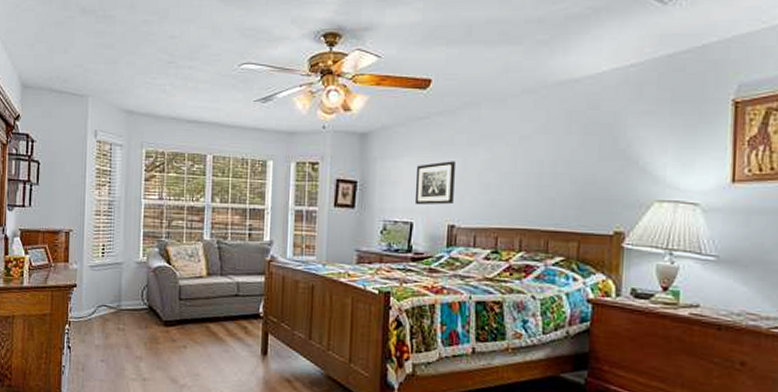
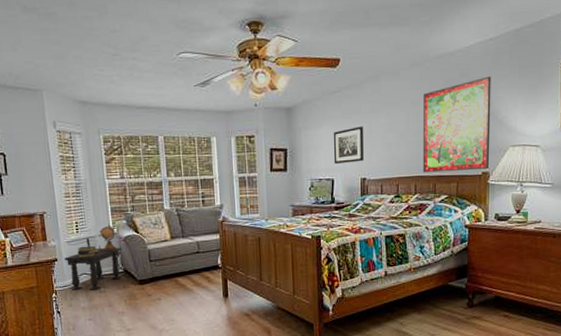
side table: none [84,250,149,327] -> present [64,224,122,291]
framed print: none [531,111,631,229] -> present [422,76,491,173]

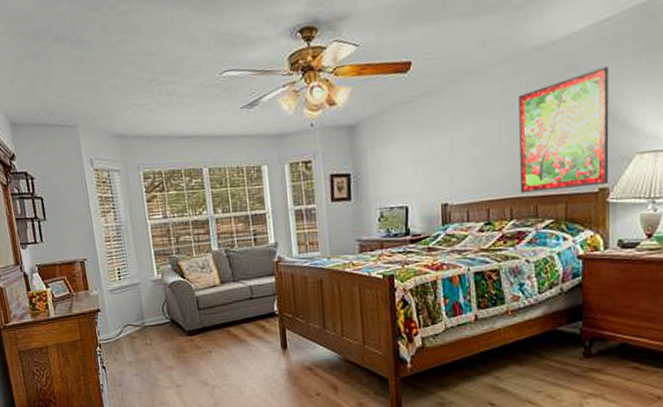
side table: present [64,224,122,291] -> none [107,269,169,344]
wall art: present [333,126,364,165] -> none [405,141,444,189]

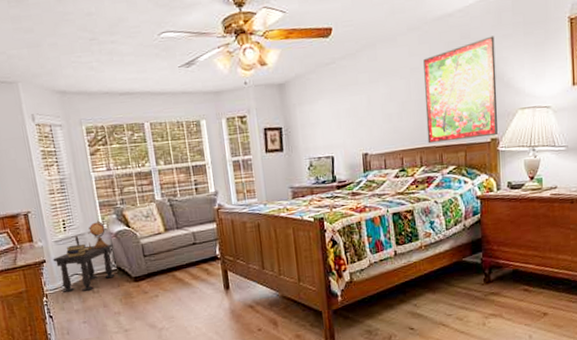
side table: none [107,269,169,344] -> present [53,219,115,293]

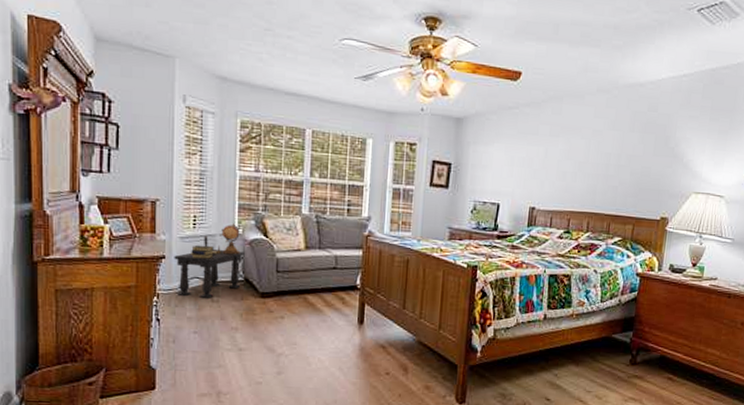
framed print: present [423,36,498,144] -> none [597,114,681,215]

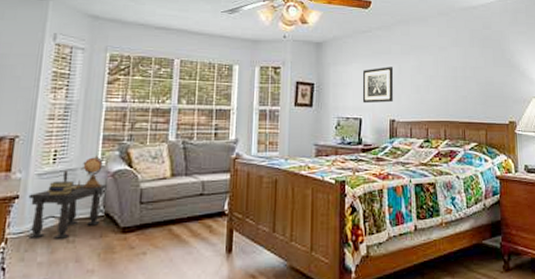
wall art: none [502,149,538,189] -> present [362,67,393,104]

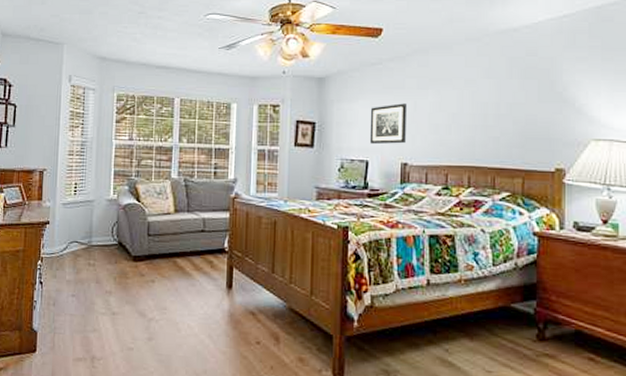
side table: present [28,154,107,240] -> none [57,188,119,262]

